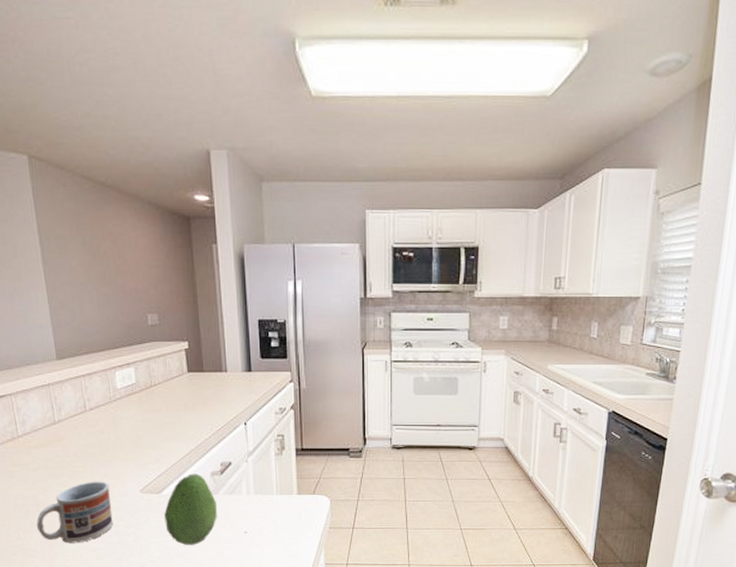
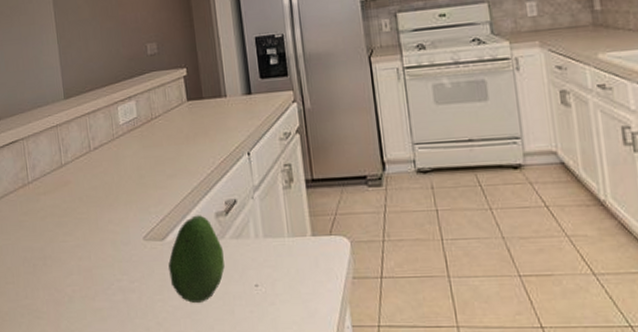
cup: present [36,481,114,543] -> none [42,228,117,302]

